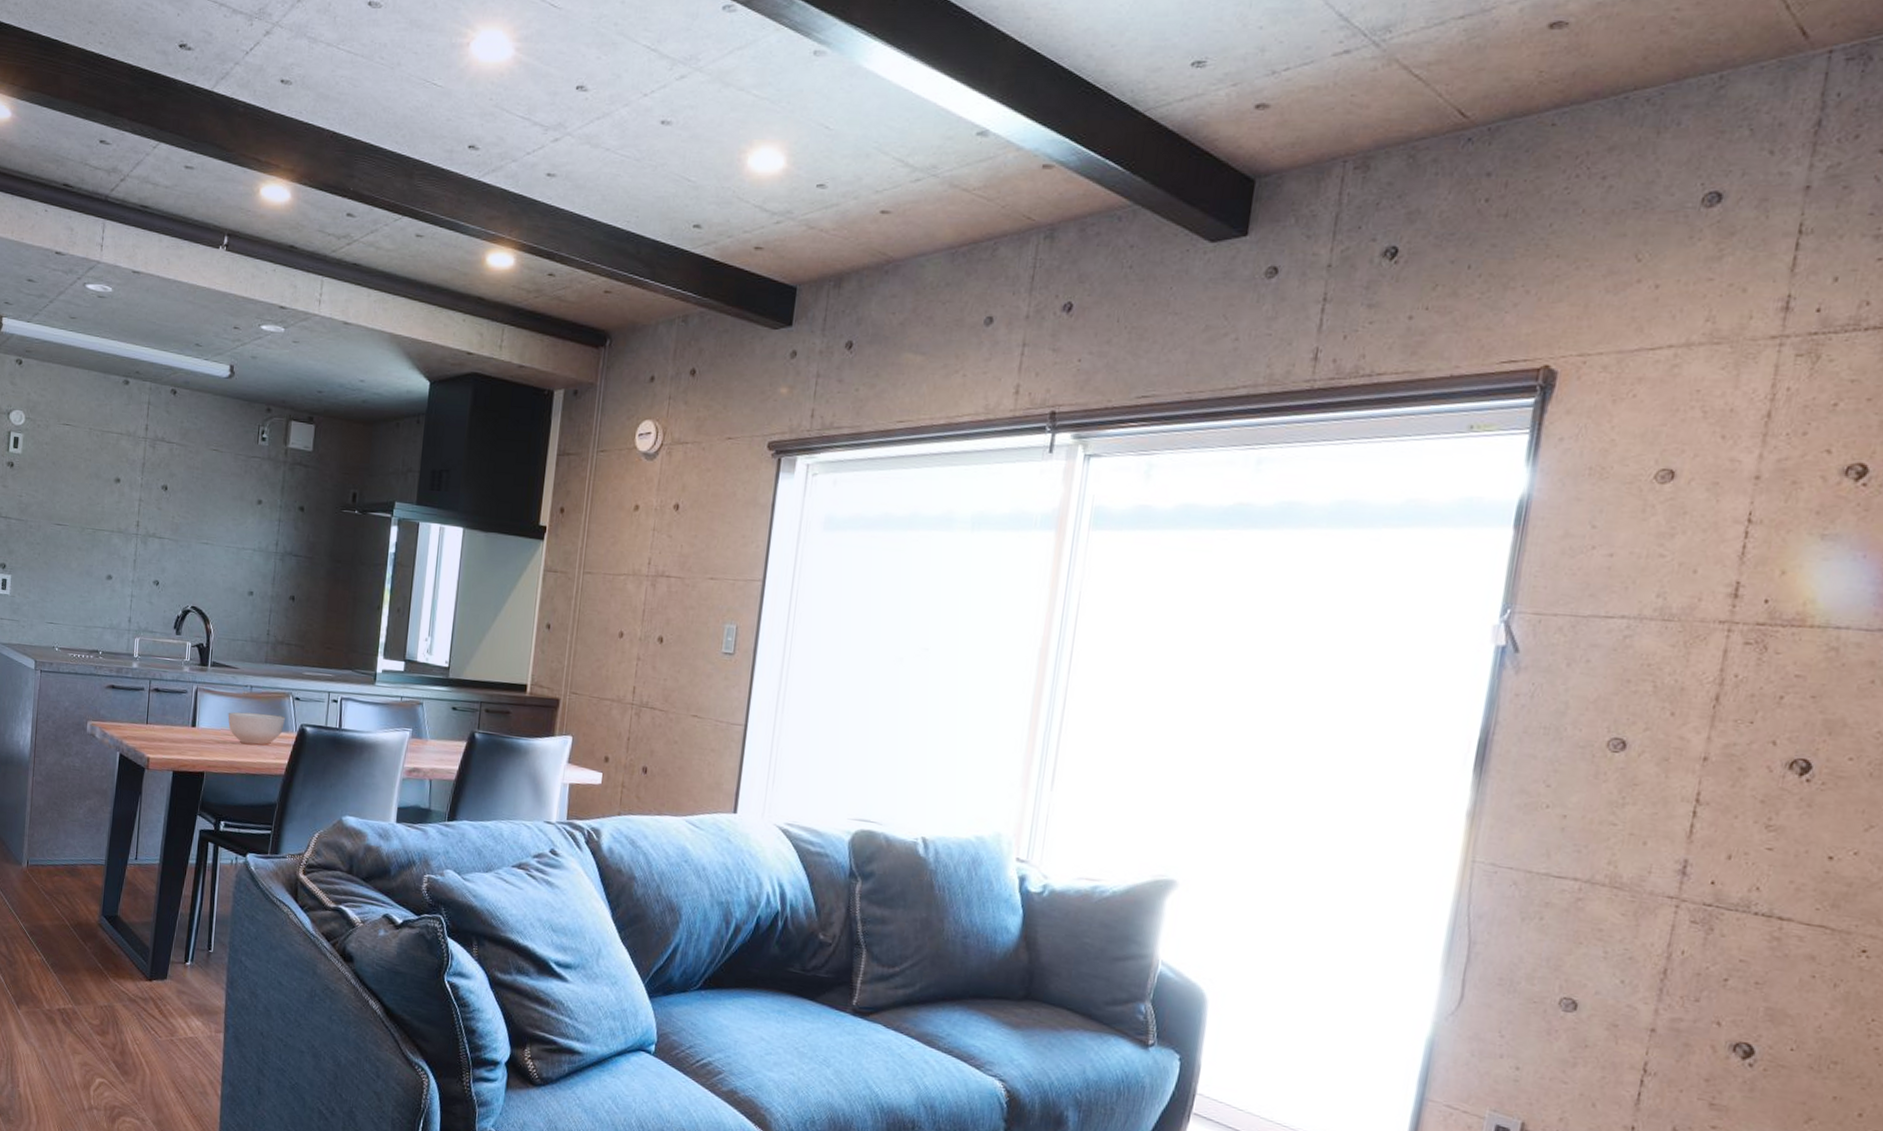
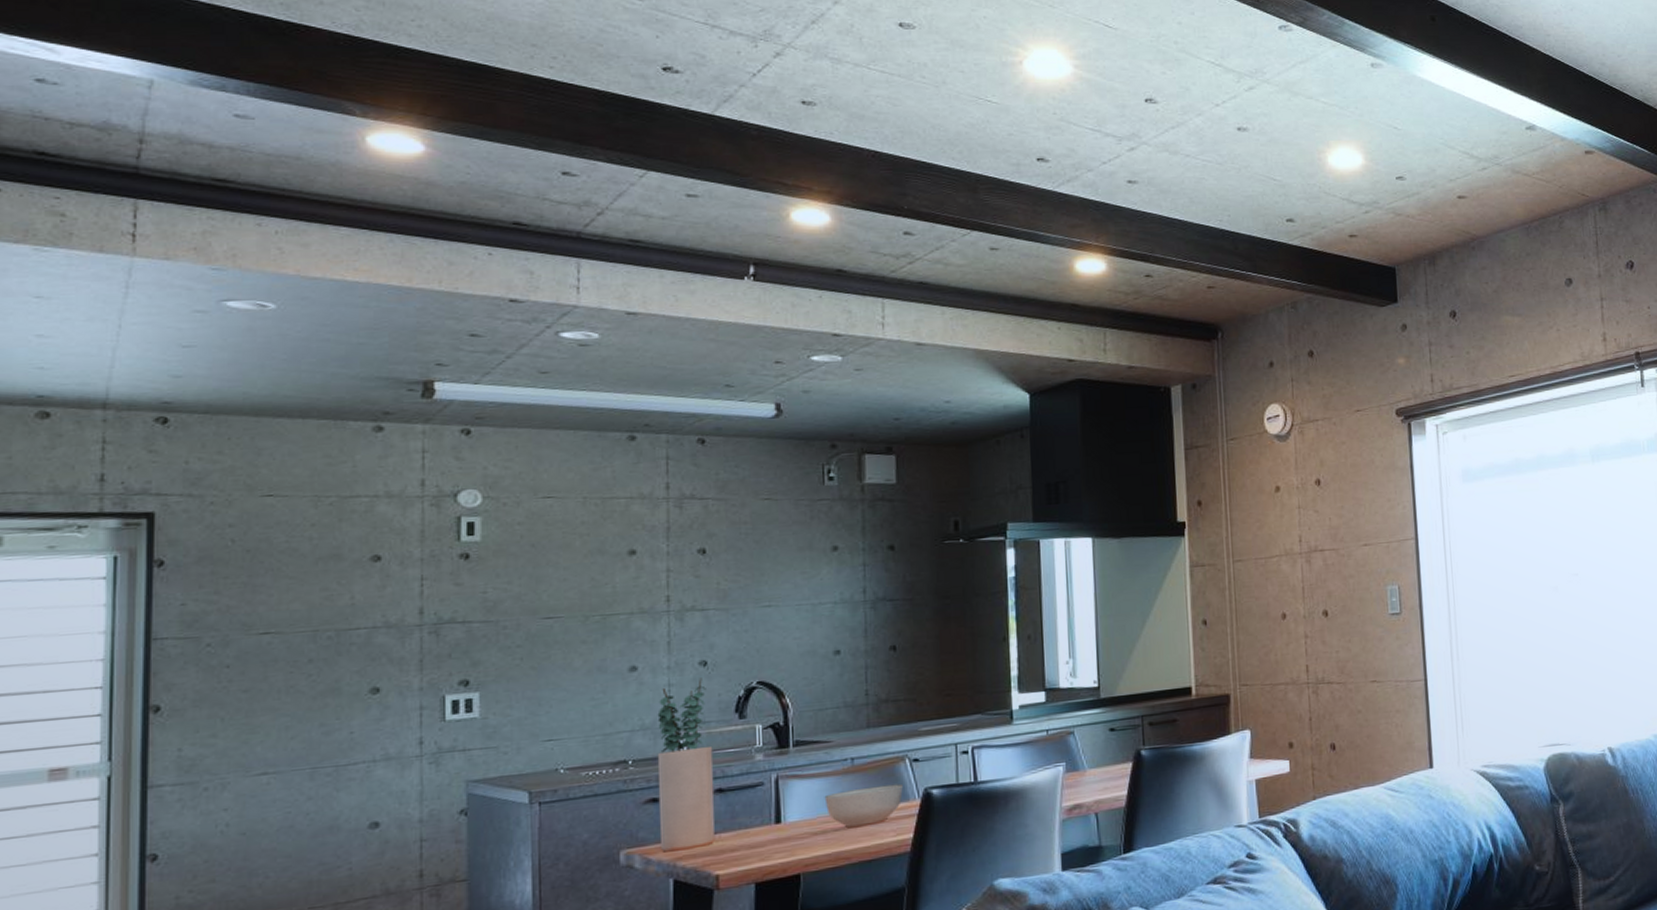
vase: none [113,594,156,733] -> present [657,678,716,854]

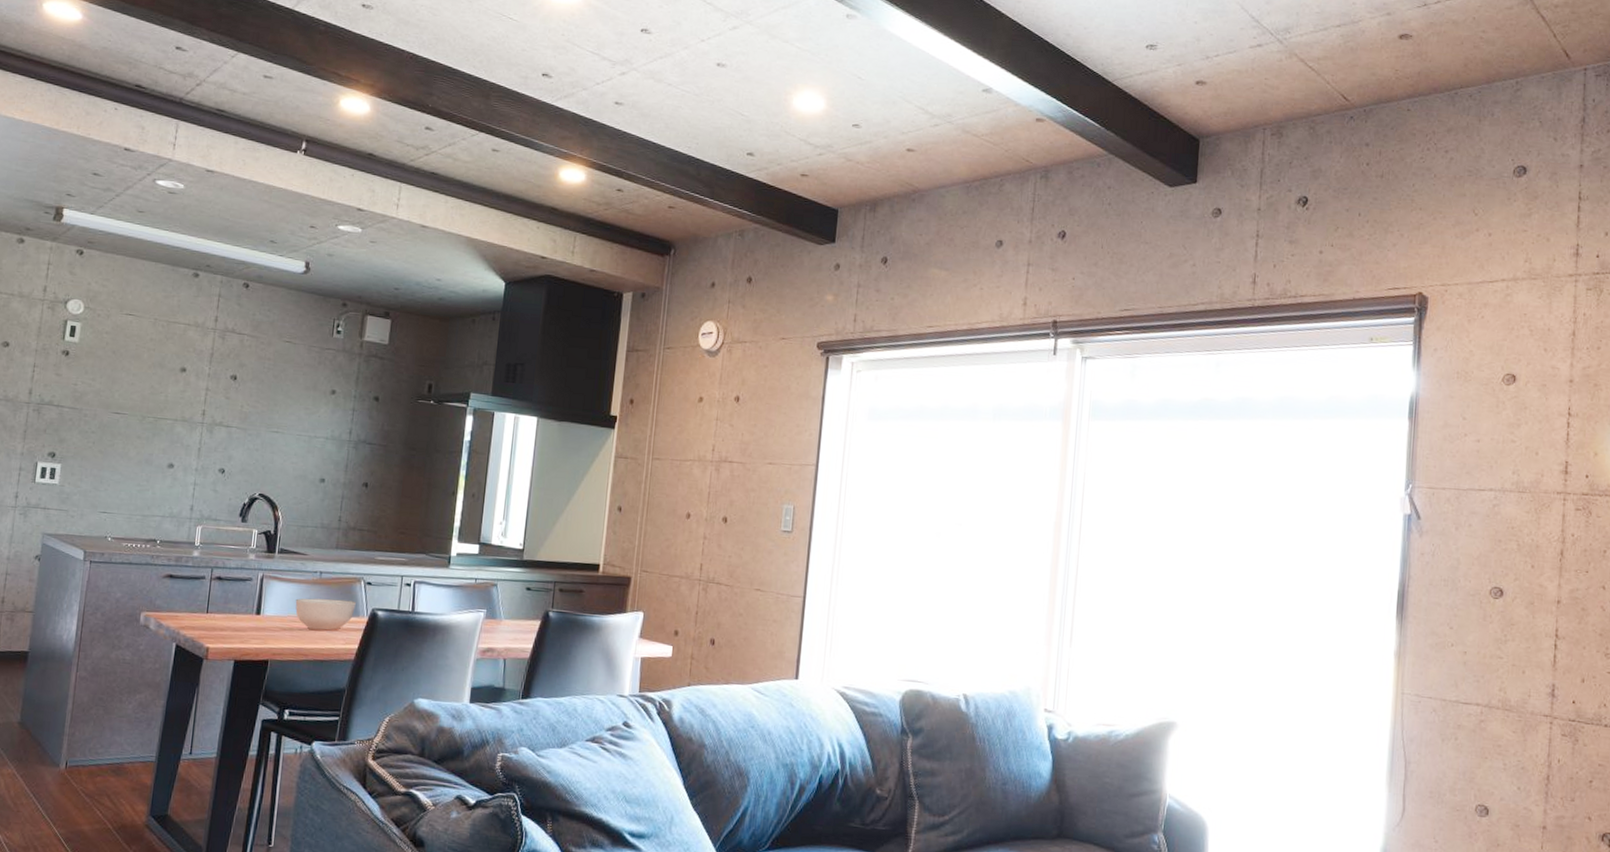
vase: present [657,678,716,854] -> none [169,482,221,623]

